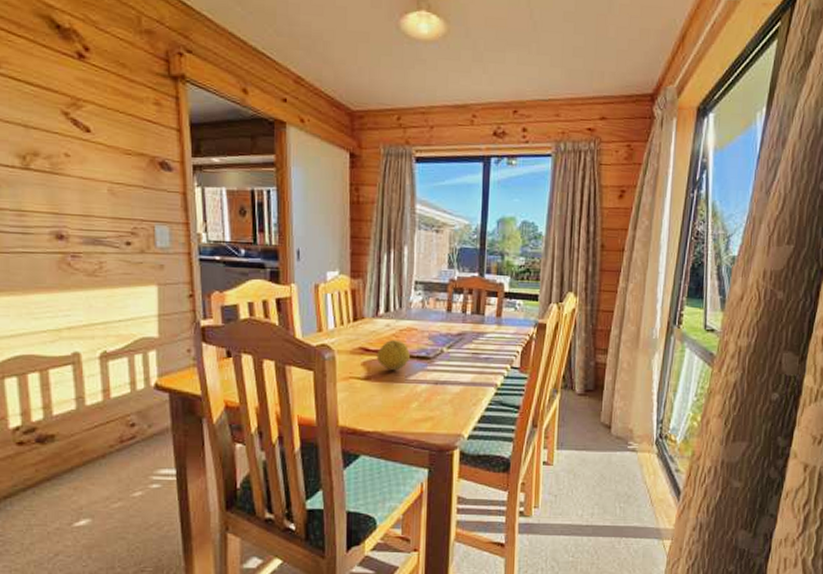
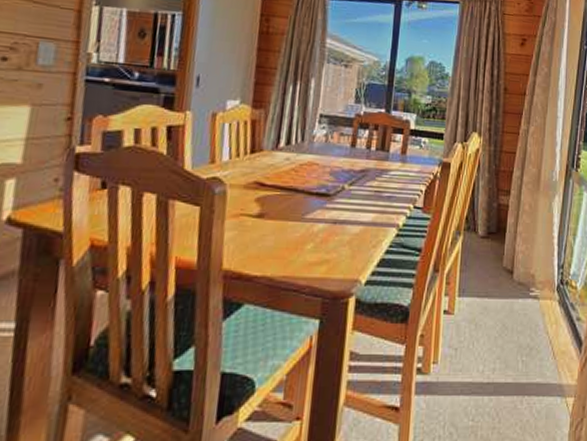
fruit: present [376,339,410,371] -> none [272,174,309,208]

